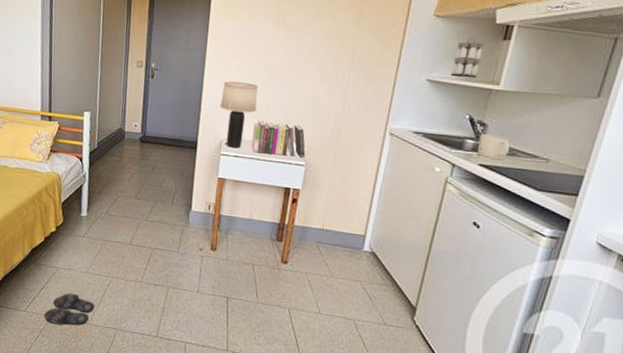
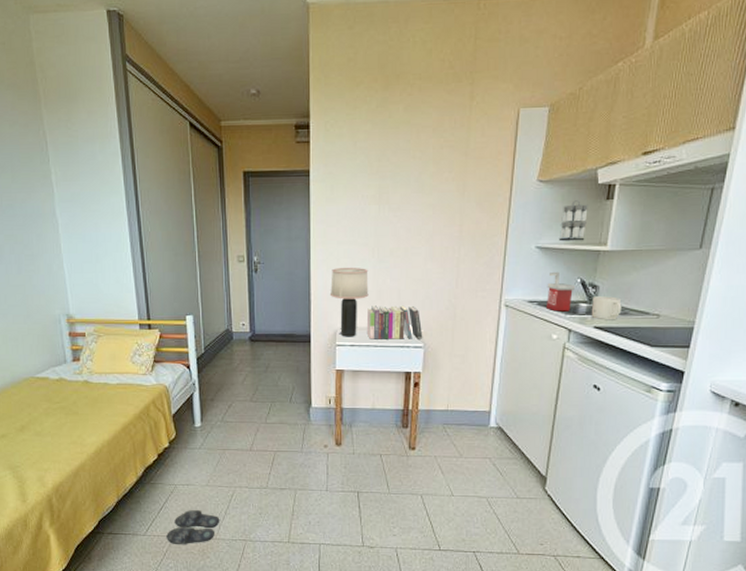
soap dispenser: none [432,105,463,146] -> present [547,271,574,312]

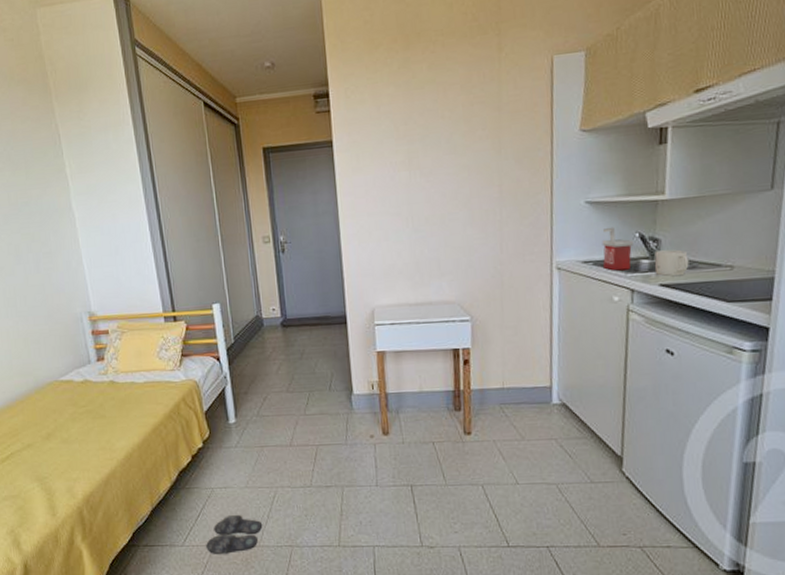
table lamp: present [330,268,369,337] -> none [364,239,406,315]
books: present [366,305,423,340] -> none [406,276,470,316]
spice rack: present [560,200,588,242] -> none [611,148,640,194]

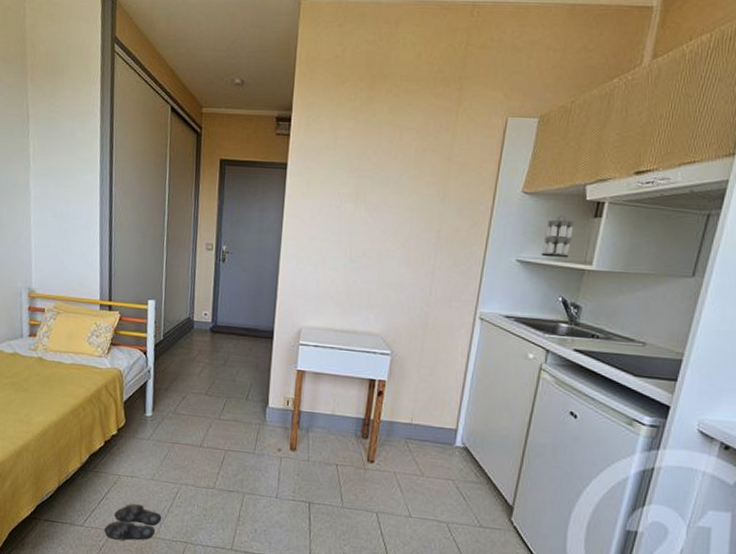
soap dispenser: present [601,226,633,271] -> none [524,287,555,331]
spice rack: none [611,148,640,194] -> present [542,215,574,258]
mug: present [654,249,689,277] -> none [571,317,605,345]

